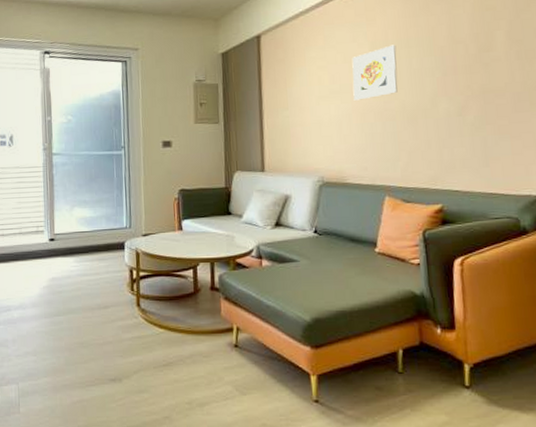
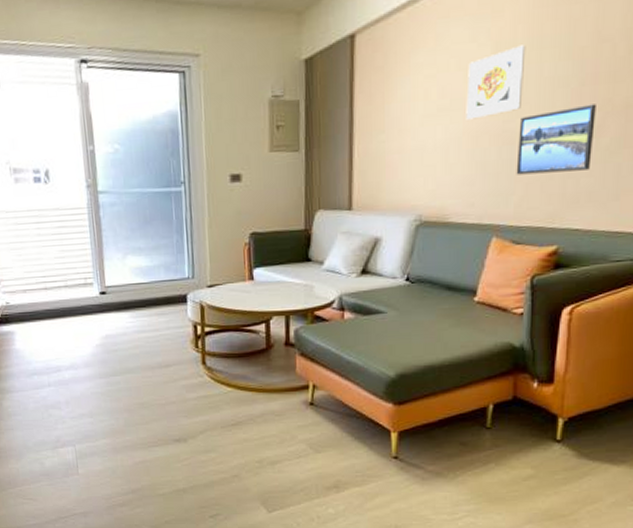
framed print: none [398,90,461,145] -> present [516,104,596,175]

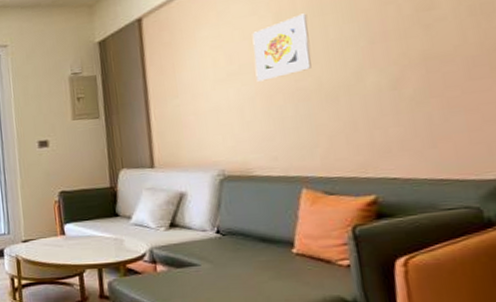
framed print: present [516,104,596,175] -> none [312,59,397,129]

